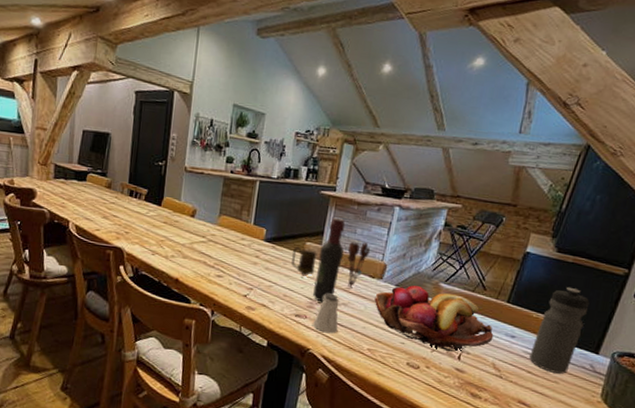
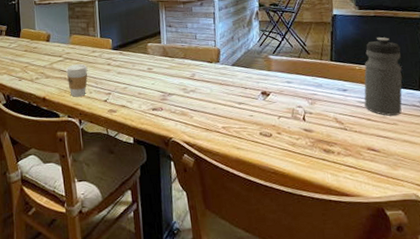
coffee cup: none [206,249,232,286] -> present [66,64,88,97]
mug: present [291,246,317,277] -> none [137,48,161,73]
wine bottle: present [313,217,346,302] -> none [160,17,182,93]
saltshaker: present [313,293,340,334] -> none [169,83,192,120]
utensil holder: present [347,241,371,287] -> none [183,33,204,75]
fruit basket: present [374,285,494,352] -> none [216,62,328,115]

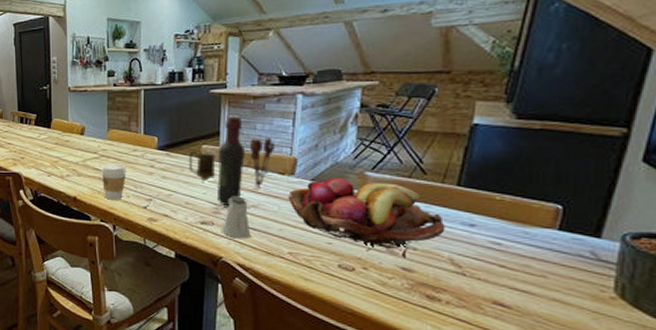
mug: none [137,48,161,73] -> present [188,150,216,181]
wine bottle: none [160,17,182,93] -> present [217,115,246,207]
saltshaker: none [169,83,192,120] -> present [222,196,251,239]
utensil holder: none [183,33,204,75] -> present [249,136,276,187]
fruit basket: none [216,62,328,115] -> present [288,178,445,248]
water bottle: present [364,37,403,116] -> none [499,160,575,266]

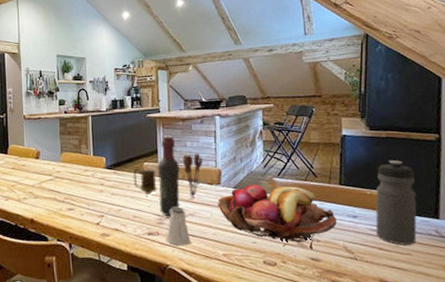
coffee cup: present [101,163,126,200] -> none [56,183,79,219]
water bottle: none [499,160,575,266] -> present [375,160,417,245]

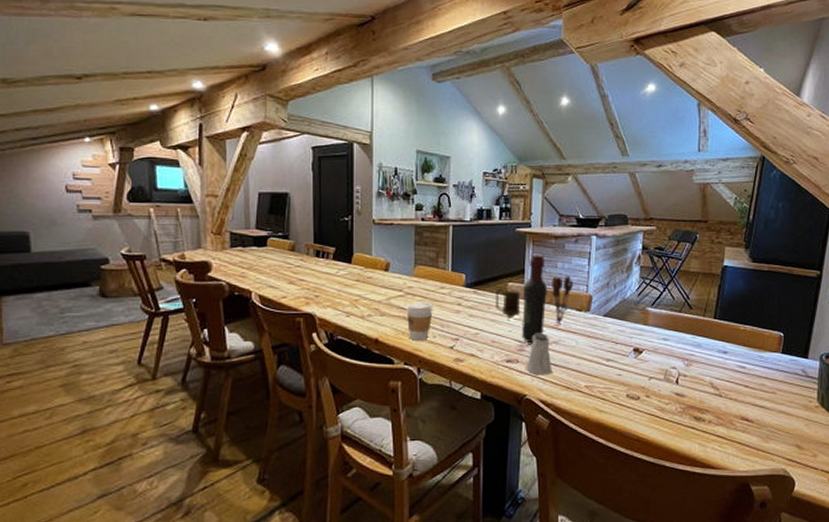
coffee cup: none [56,183,79,219] -> present [406,302,433,341]
fruit basket: present [217,185,337,242] -> none [585,314,707,376]
water bottle: present [375,160,417,245] -> none [744,296,791,384]

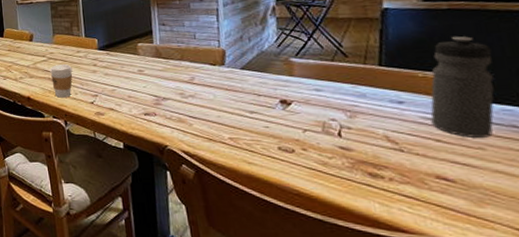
mug: present [494,288,521,318] -> none [126,48,153,76]
wine bottle: present [522,253,548,344] -> none [153,15,178,98]
saltshaker: present [526,333,552,376] -> none [164,87,192,128]
utensil holder: present [551,275,574,323] -> none [180,32,204,78]
water bottle: none [744,296,791,384] -> present [430,36,495,138]

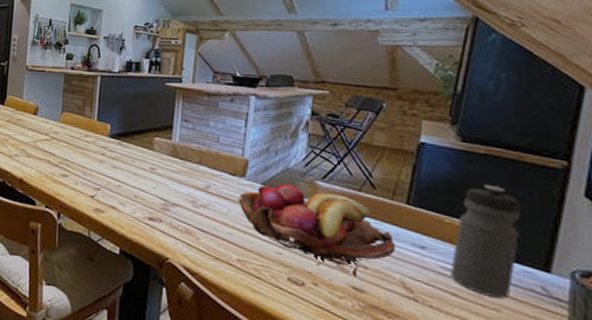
coffee cup: present [50,64,73,98] -> none [51,146,77,186]
fruit basket: none [221,65,376,129] -> present [238,184,396,265]

